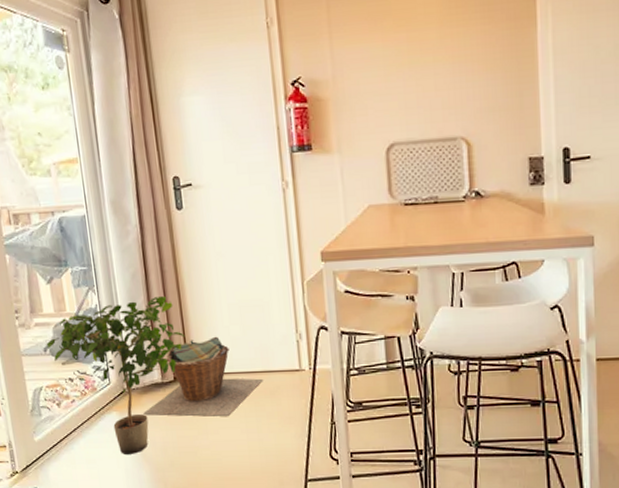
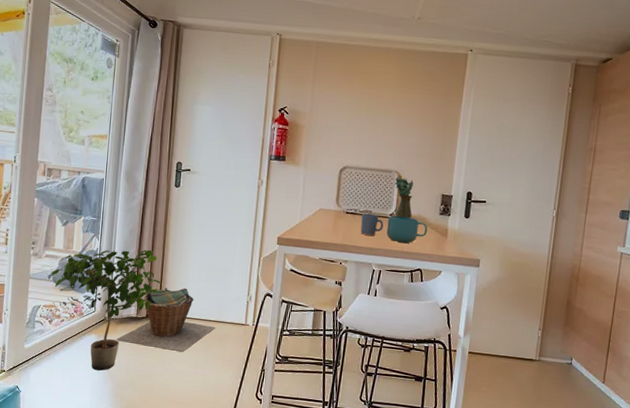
mug: none [426,200,457,229] -> present [360,213,384,236]
cup: none [461,195,517,231] -> present [386,215,428,243]
vase: none [462,141,493,198] -> present [394,174,414,219]

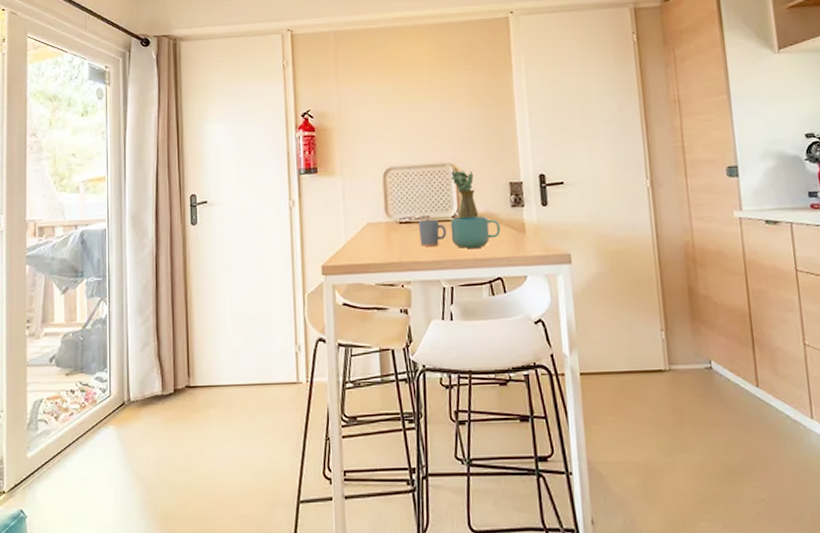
potted plant: present [51,249,162,371] -> none [52,306,189,472]
laundry basket: present [116,287,215,352] -> none [140,347,261,431]

